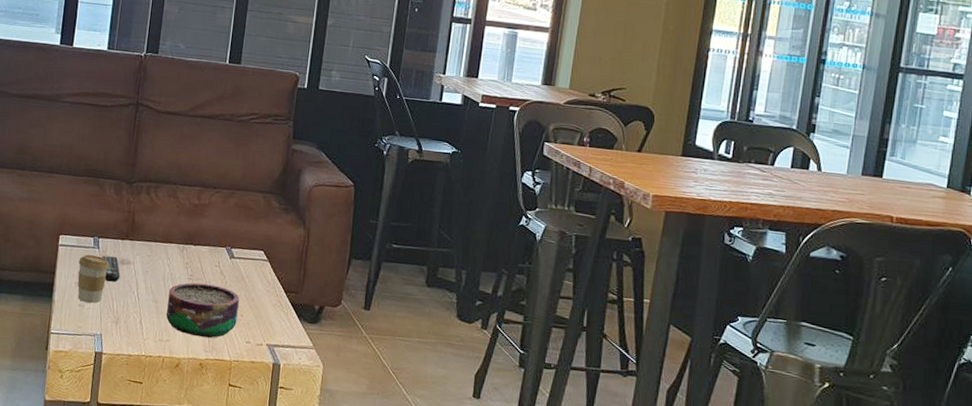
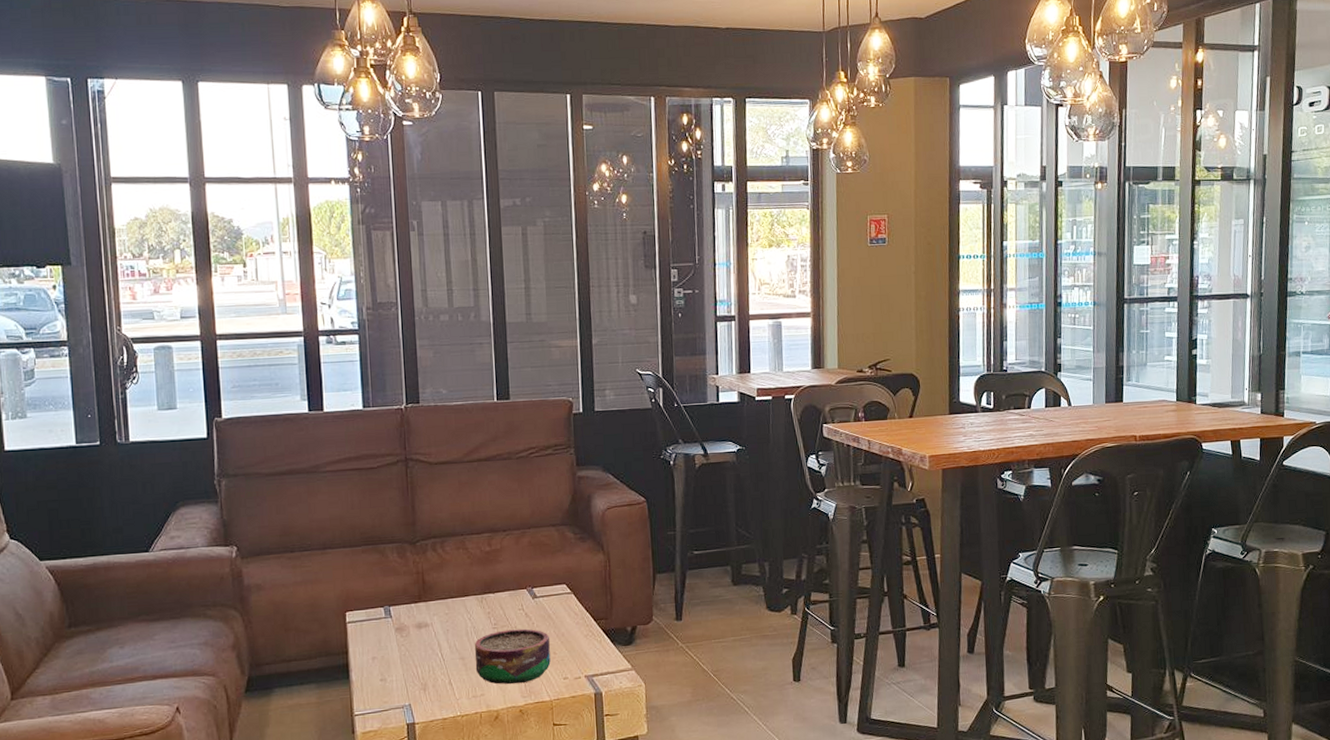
coffee cup: present [77,254,110,303] -> none [371,625,407,676]
remote control: present [102,255,120,282] -> none [396,621,420,649]

